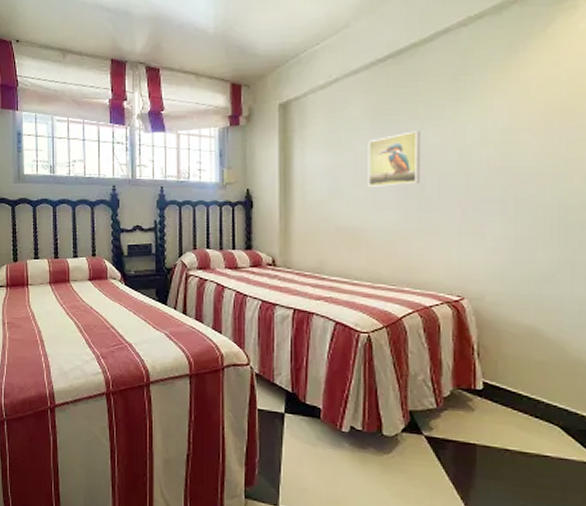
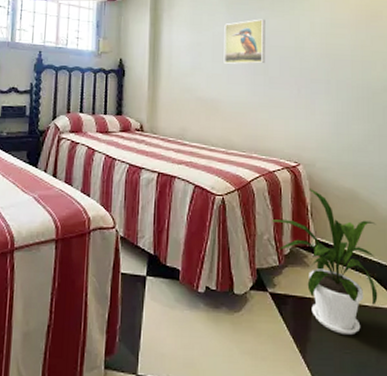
house plant: none [428,324,565,486] -> present [272,187,378,336]

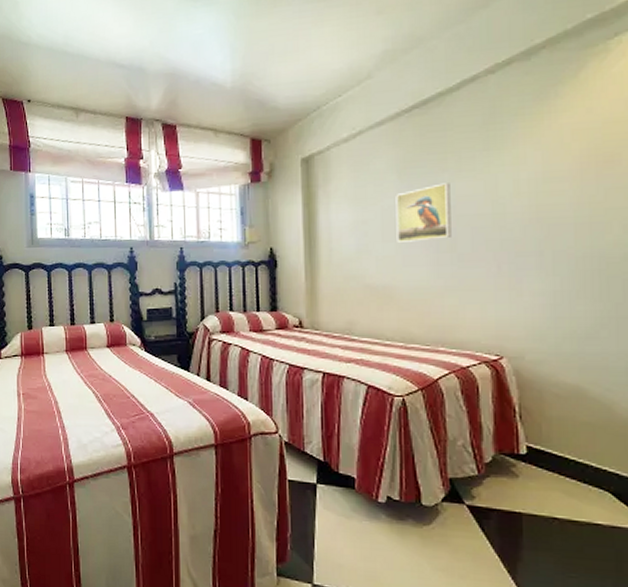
house plant: present [272,187,378,336] -> none [467,385,616,558]

